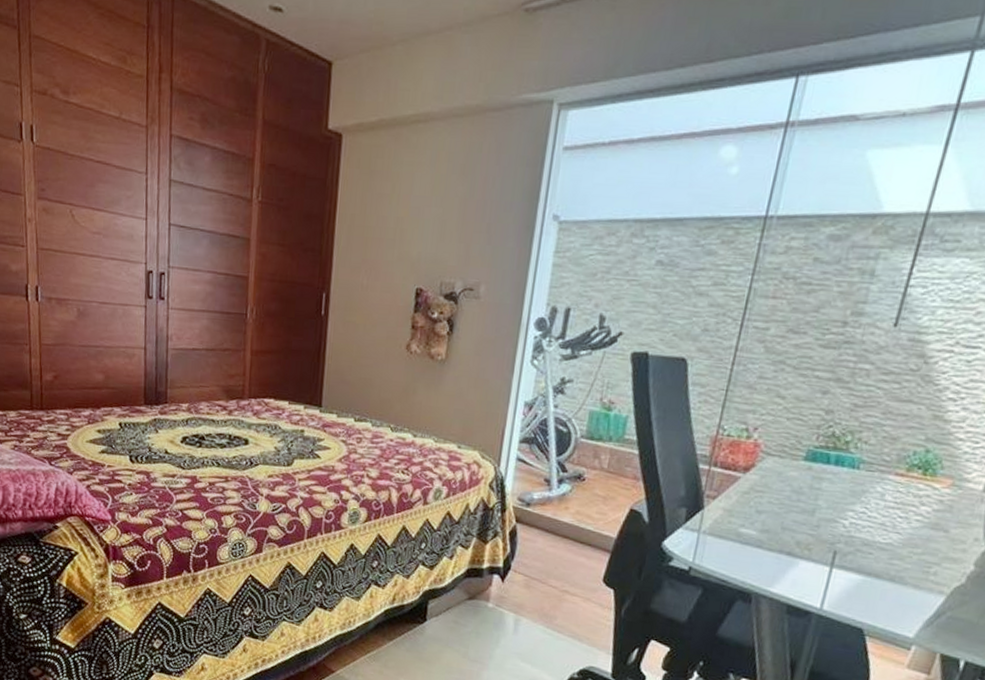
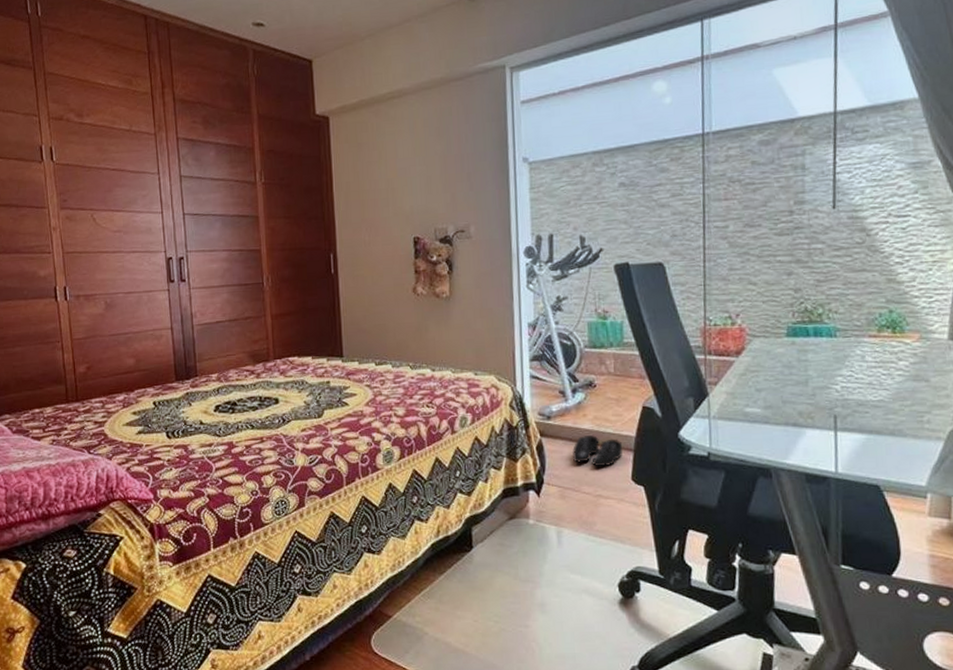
shoe: none [545,529,600,564] -> present [571,434,622,467]

